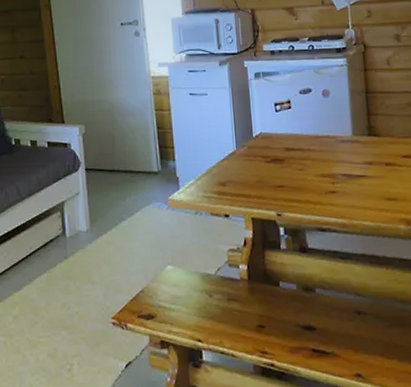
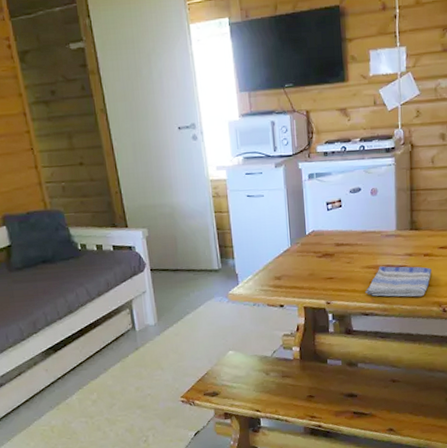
dish towel: none [320,175,396,212] -> present [365,266,431,297]

